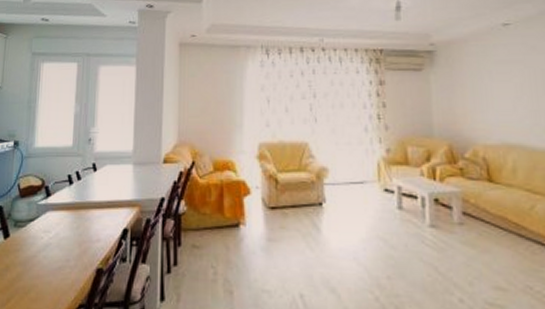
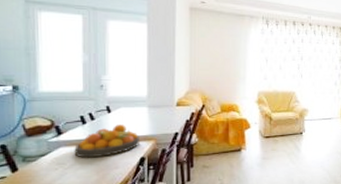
fruit bowl: none [59,186,123,226] -> present [74,124,139,158]

